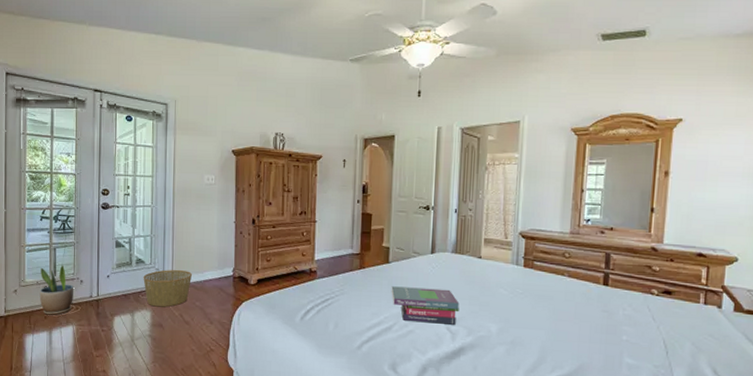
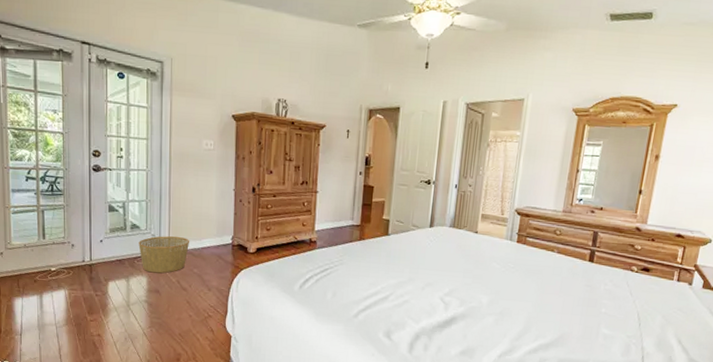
potted plant: present [39,265,73,315] -> none [27,228,64,279]
books: present [391,286,460,325] -> none [389,258,454,296]

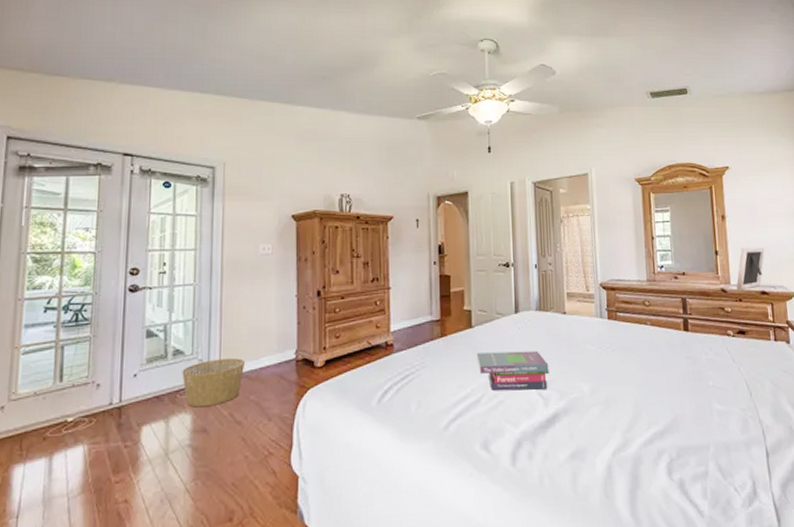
books: none [389,258,454,296] -> present [476,350,549,391]
picture frame: none [651,189,693,231] -> present [736,247,765,290]

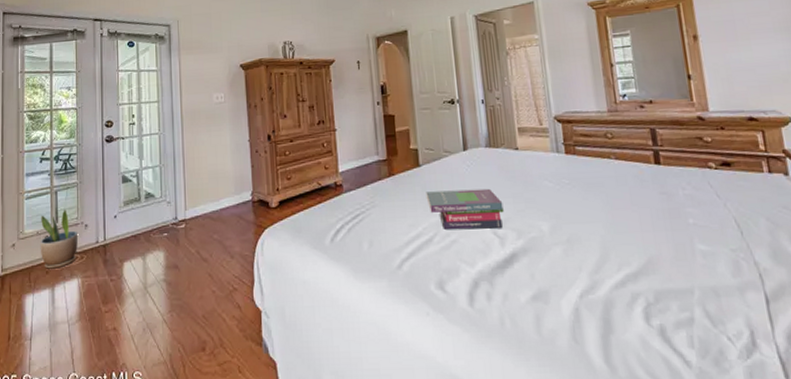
potted plant: none [37,367,87,435] -> present [40,209,78,269]
basket: present [182,358,244,408] -> none [154,200,207,246]
picture frame: present [736,247,765,290] -> none [716,67,750,117]

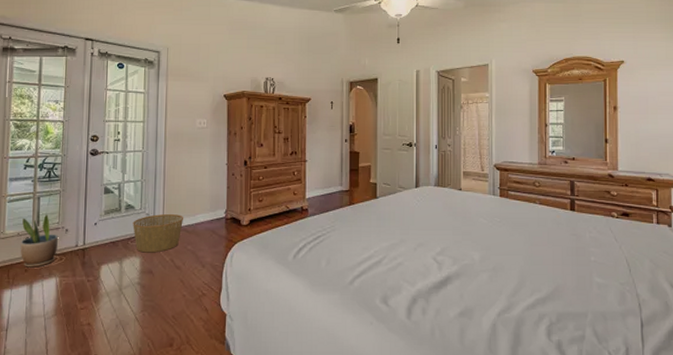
basket: none [154,200,207,246] -> present [133,214,183,253]
books: present [426,188,504,230] -> none [380,220,444,255]

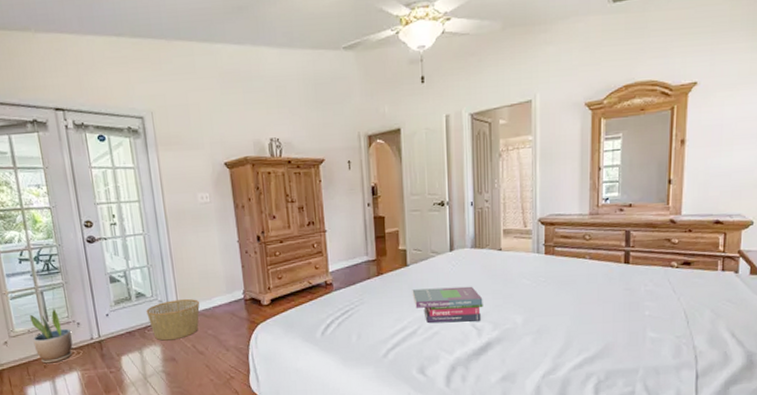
books: none [380,220,444,255] -> present [412,286,483,323]

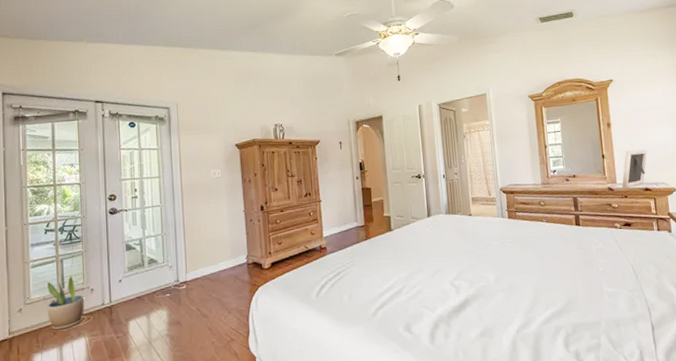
basket: present [146,299,200,341] -> none [157,264,206,305]
books: present [412,286,483,323] -> none [396,248,459,282]
picture frame: none [687,173,726,220] -> present [622,149,648,188]

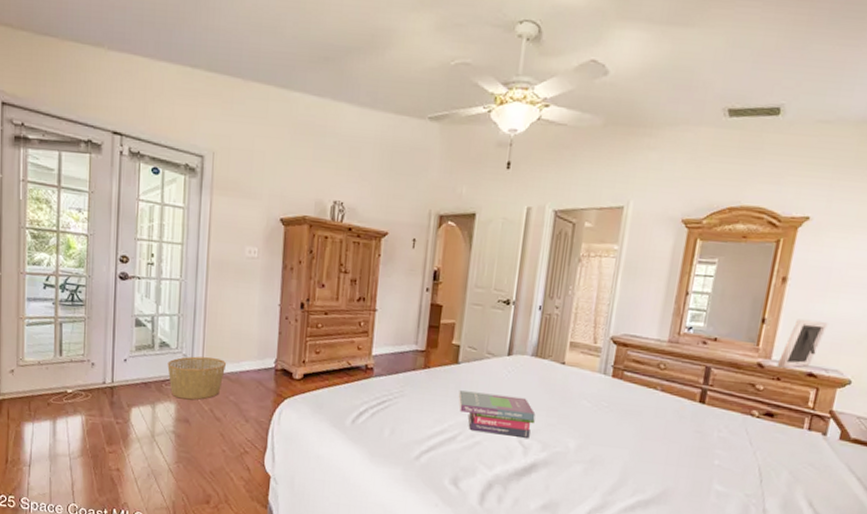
potted plant: present [47,276,84,330] -> none [41,343,83,402]
basket: none [157,264,206,305] -> present [167,356,226,400]
books: none [396,248,459,282] -> present [458,390,536,438]

